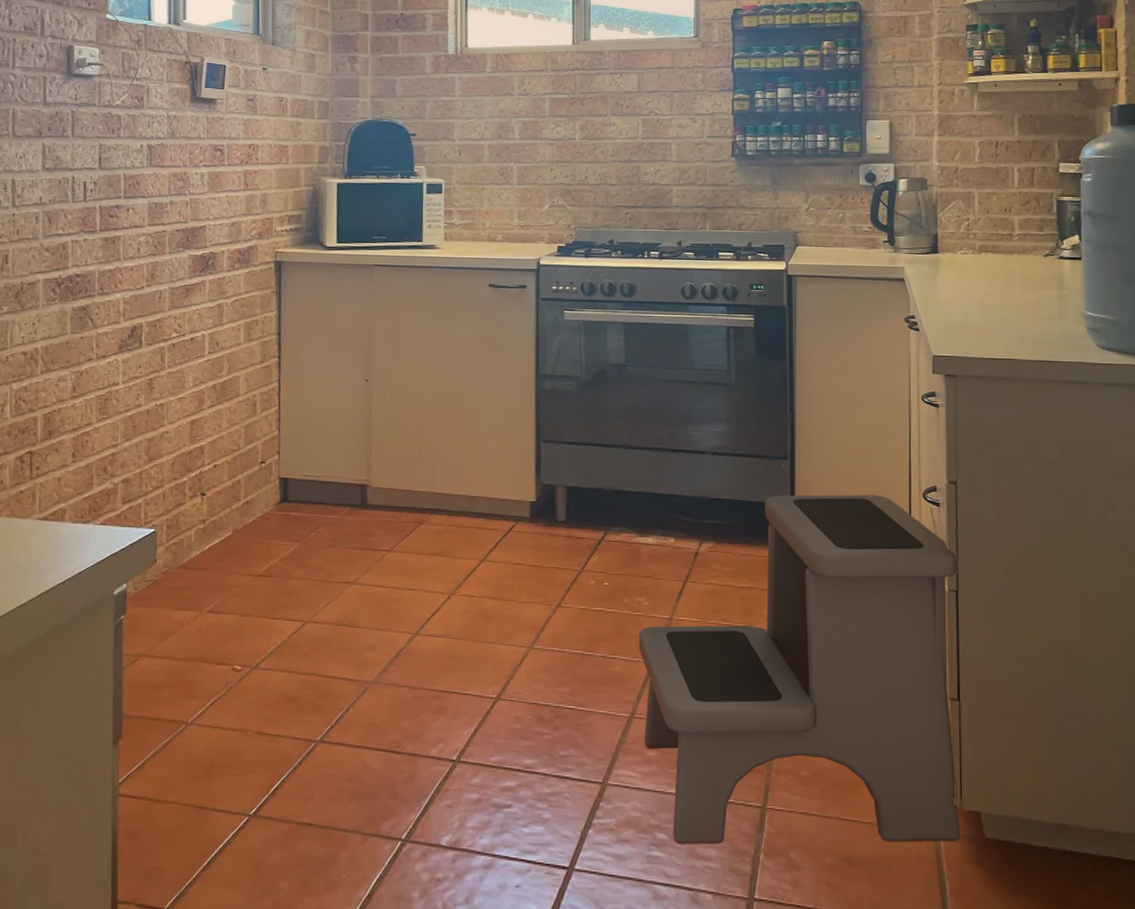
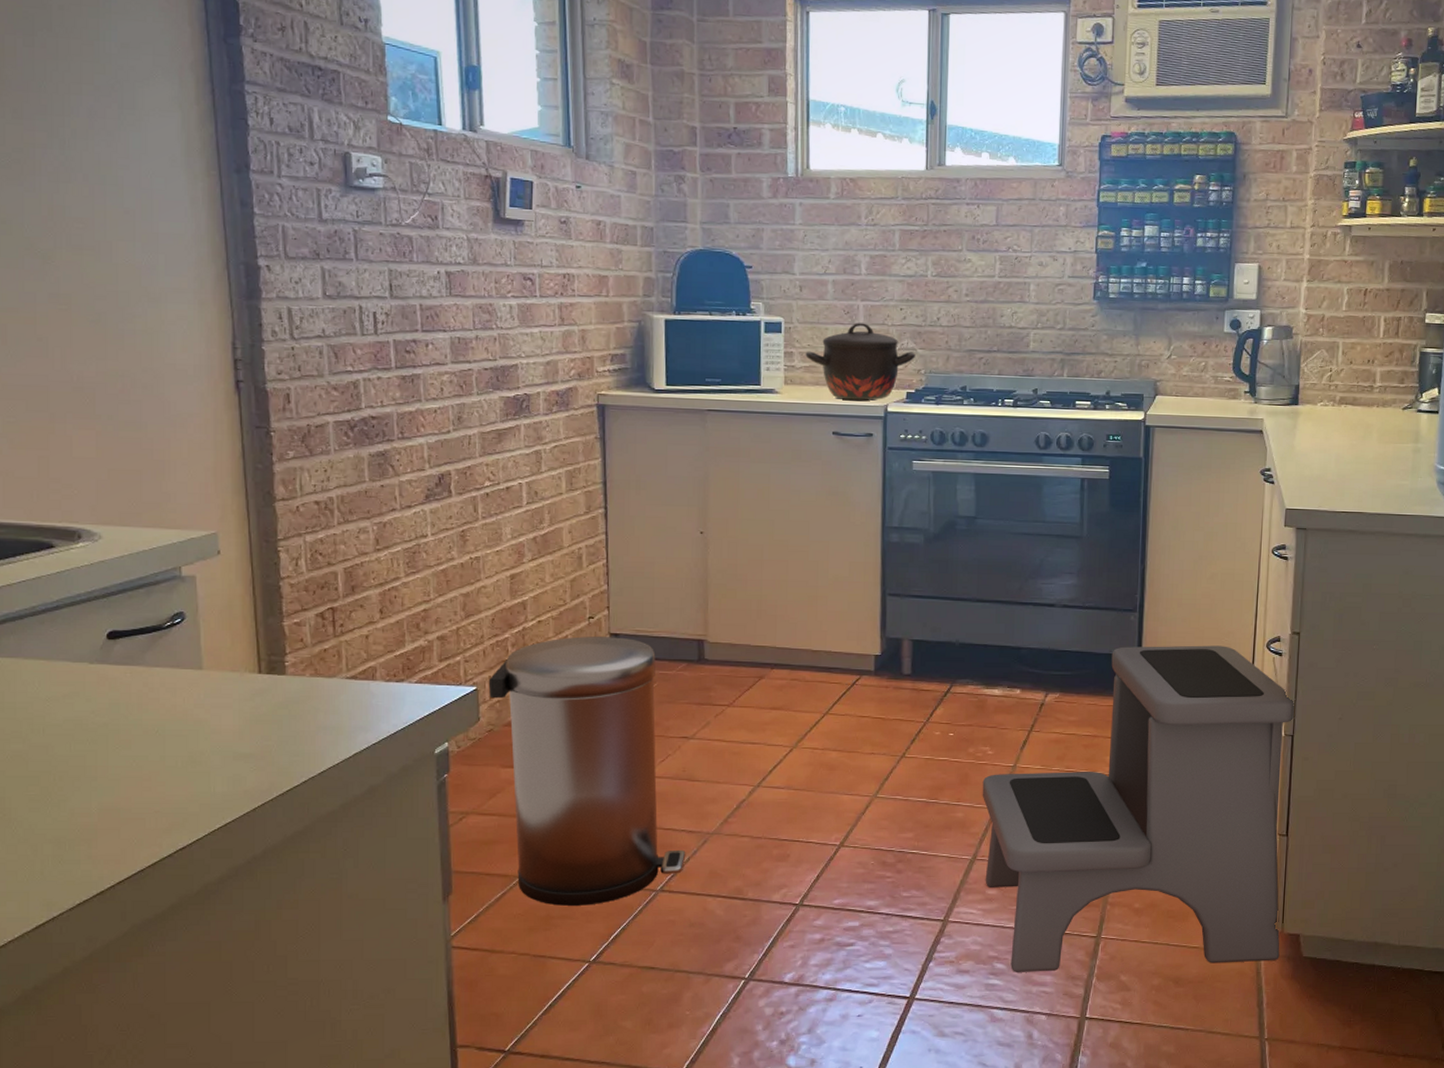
pedal bin: none [166,480,346,755] -> present [488,636,686,906]
cooking pot: none [464,183,565,254] -> present [805,322,915,401]

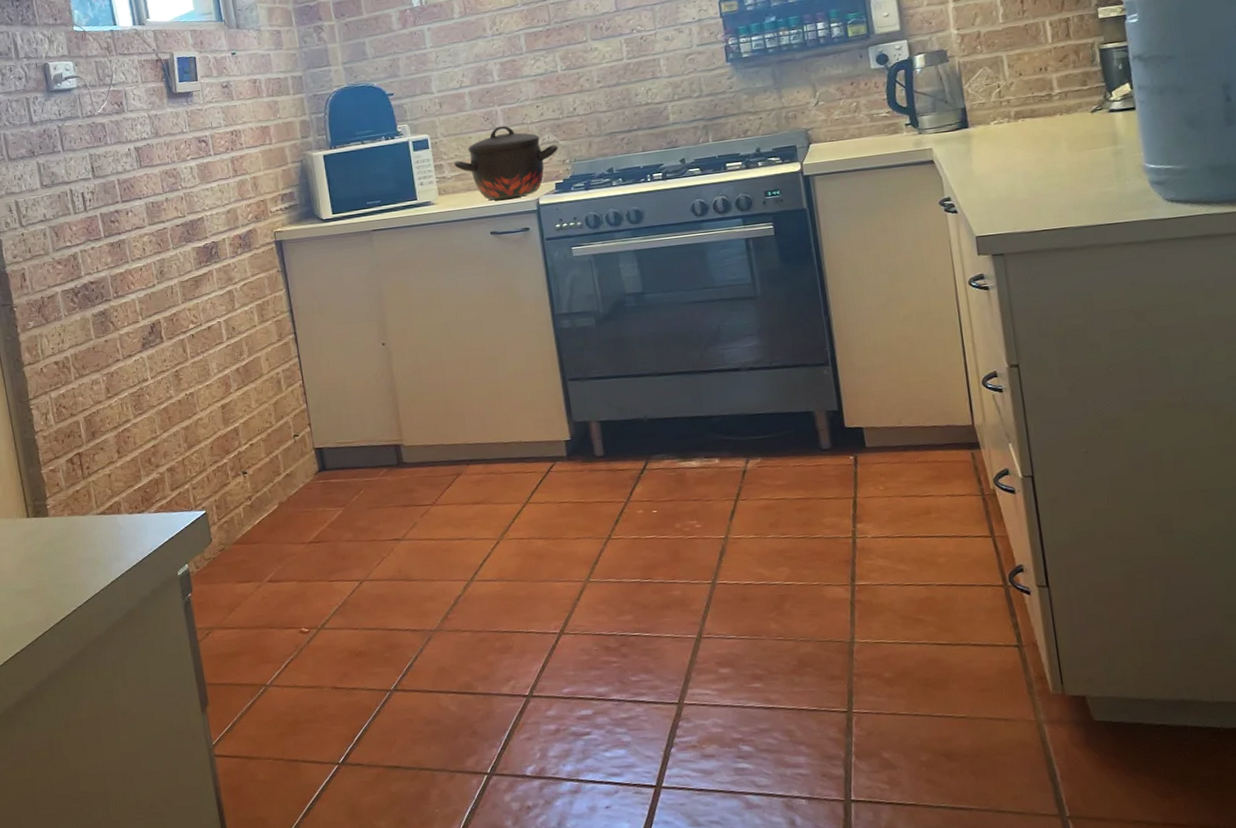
pedal bin: present [488,636,686,906] -> none [215,450,414,711]
step stool: present [982,645,1297,972] -> none [695,388,1066,755]

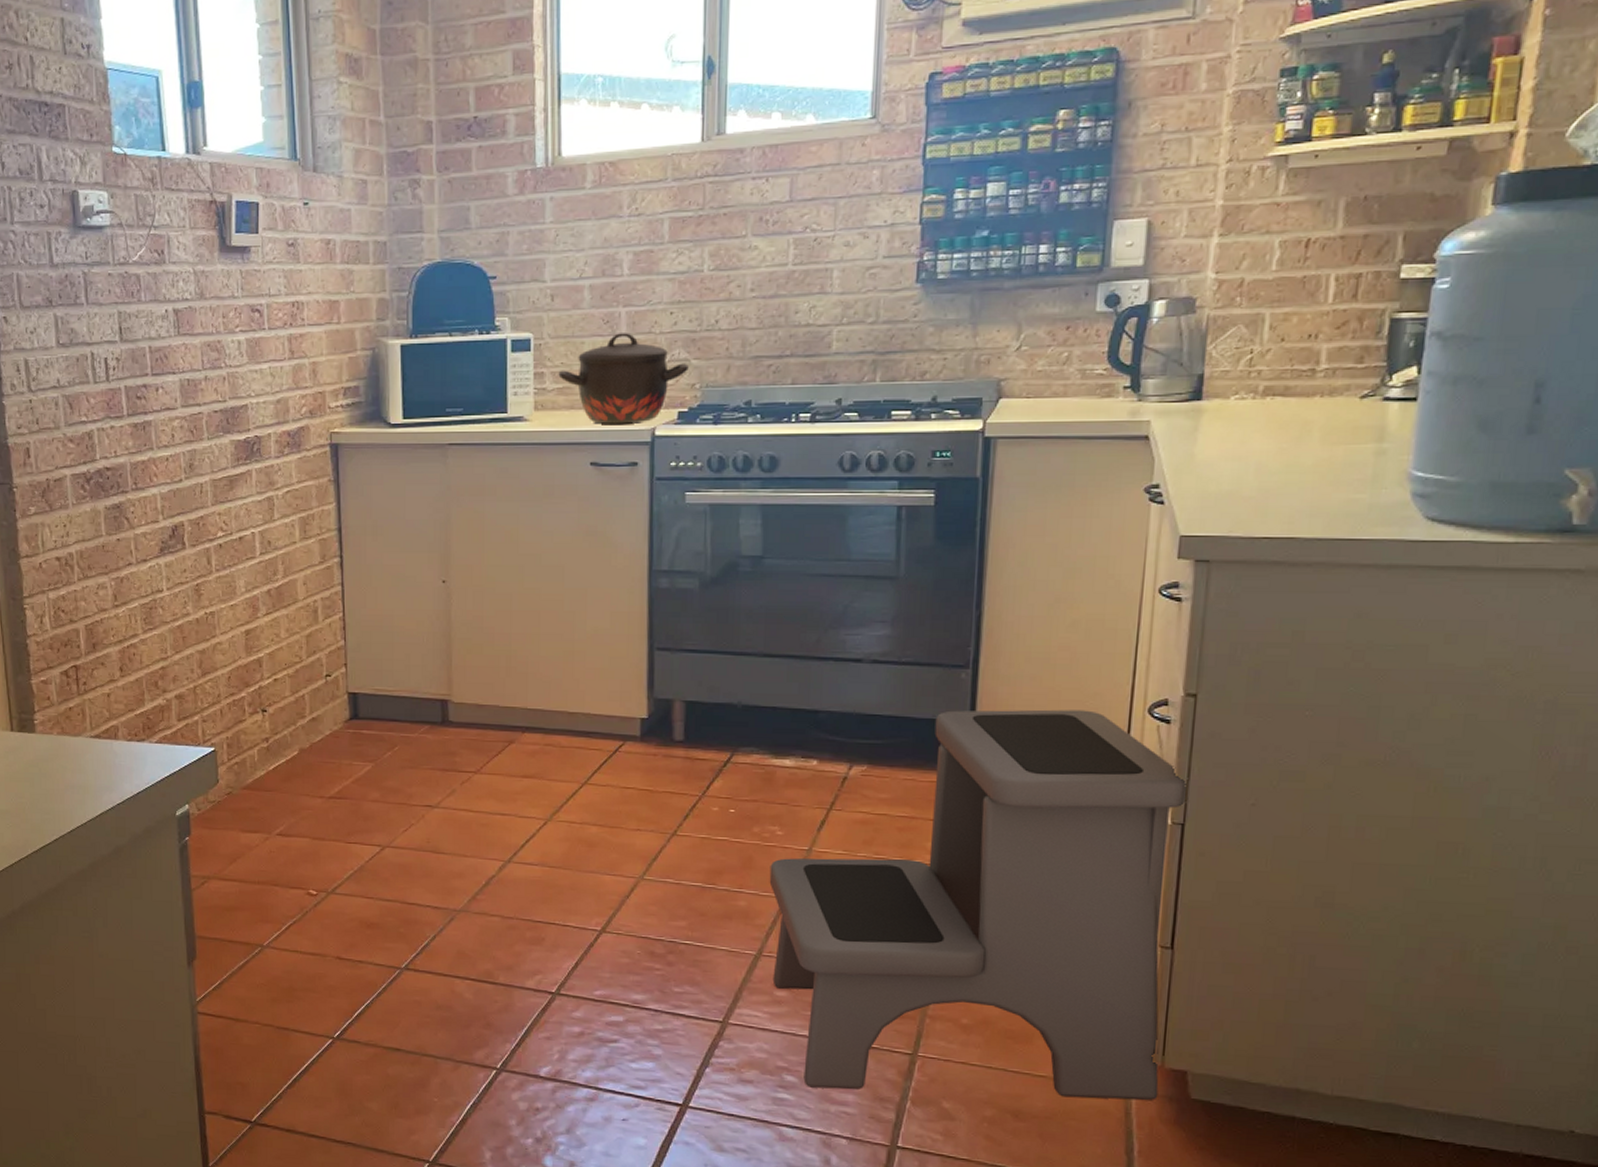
step stool: none [695,388,1066,755] -> present [769,709,1190,1100]

